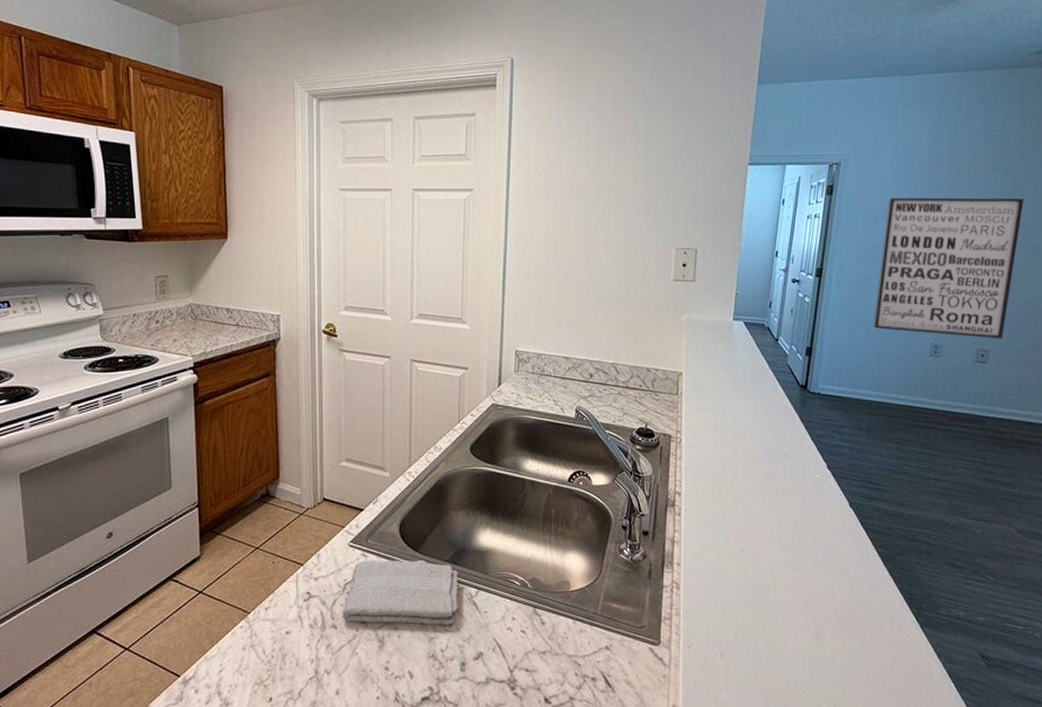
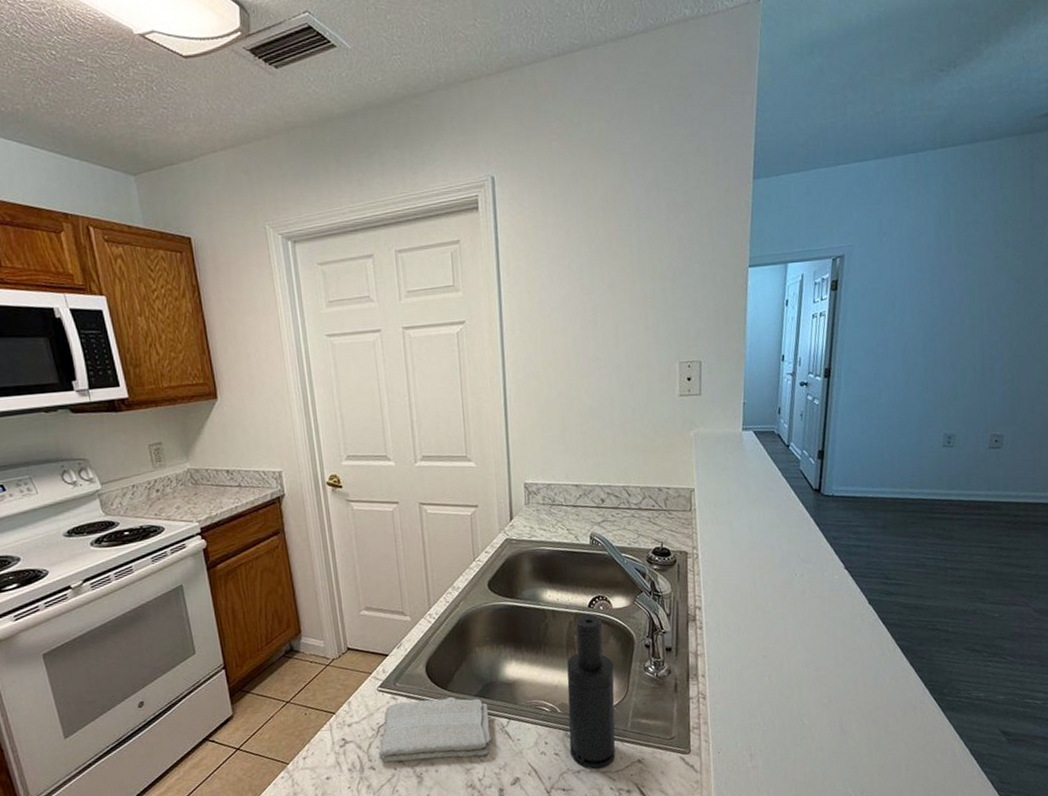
soap dispenser: none [537,490,588,652] -> present [567,615,616,770]
wall art: present [873,197,1024,339] -> none [885,274,1035,425]

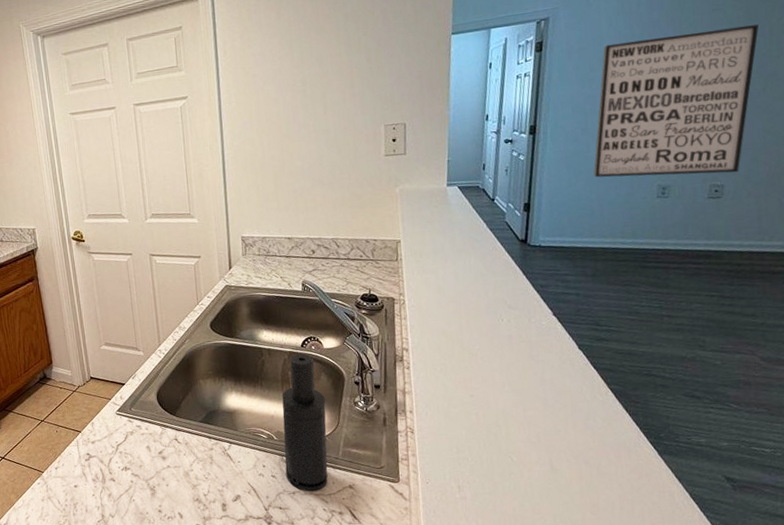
washcloth: present [378,697,492,762] -> none [117,422,216,476]
wall art: none [885,274,1035,425] -> present [594,24,759,178]

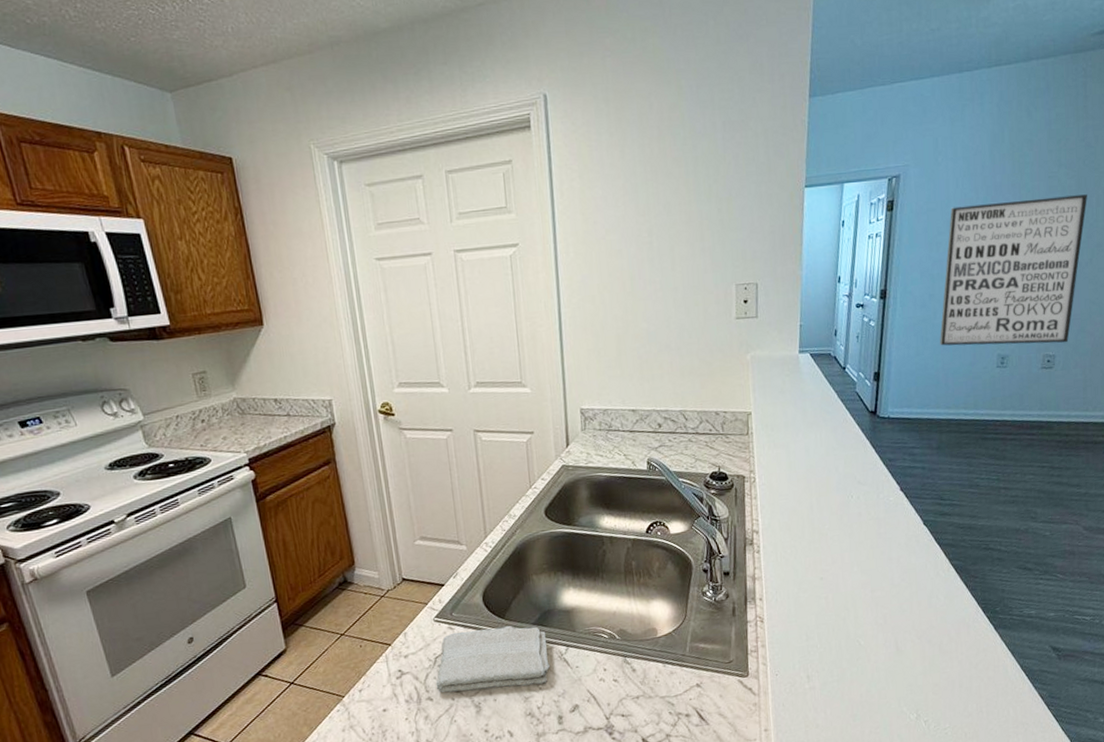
washcloth: none [117,422,216,476] -> present [436,626,551,693]
soap dispenser: present [282,354,328,492] -> none [625,541,674,695]

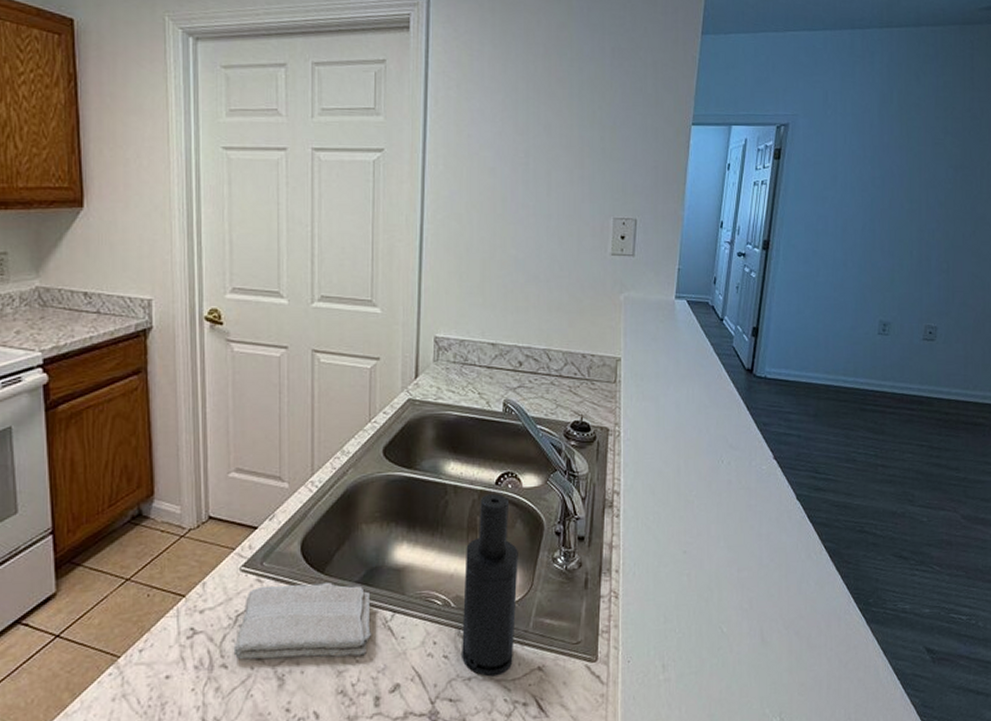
soap dispenser: none [625,541,674,695] -> present [462,494,518,677]
wall art: present [940,194,1087,346] -> none [822,163,972,315]

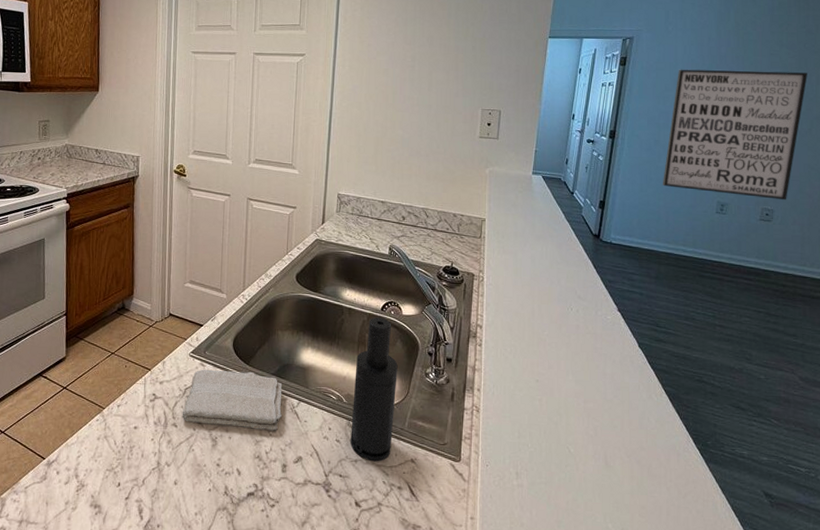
wall art: none [822,163,972,315] -> present [663,69,807,201]

